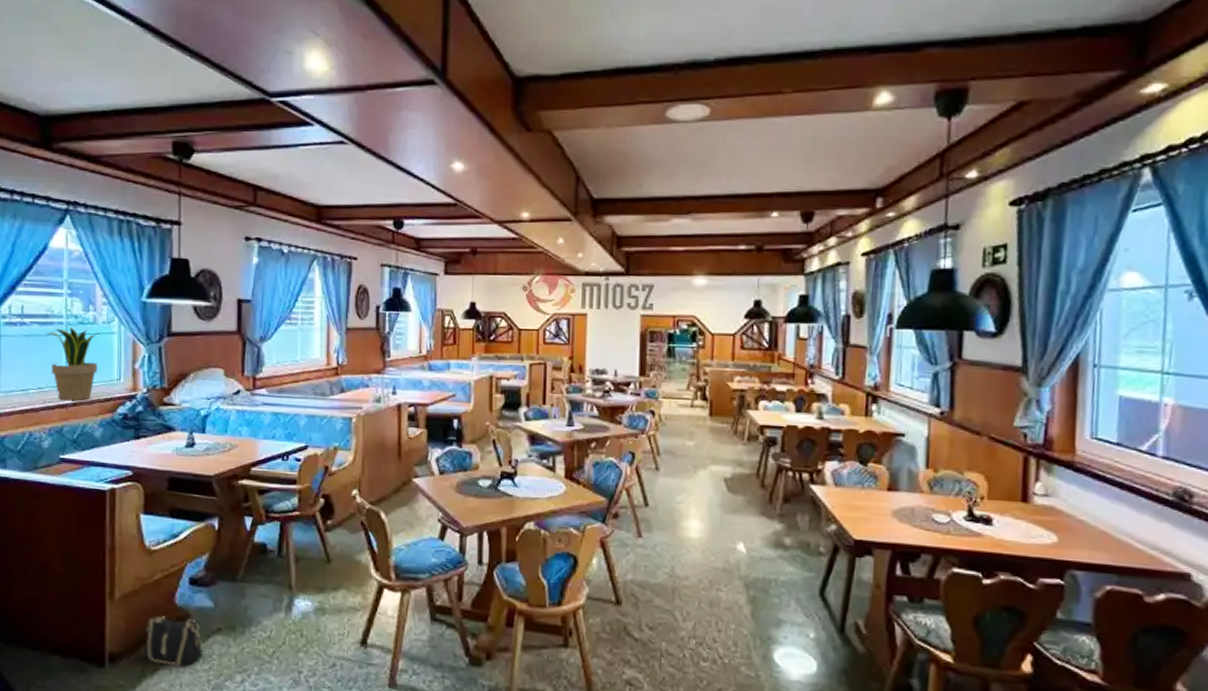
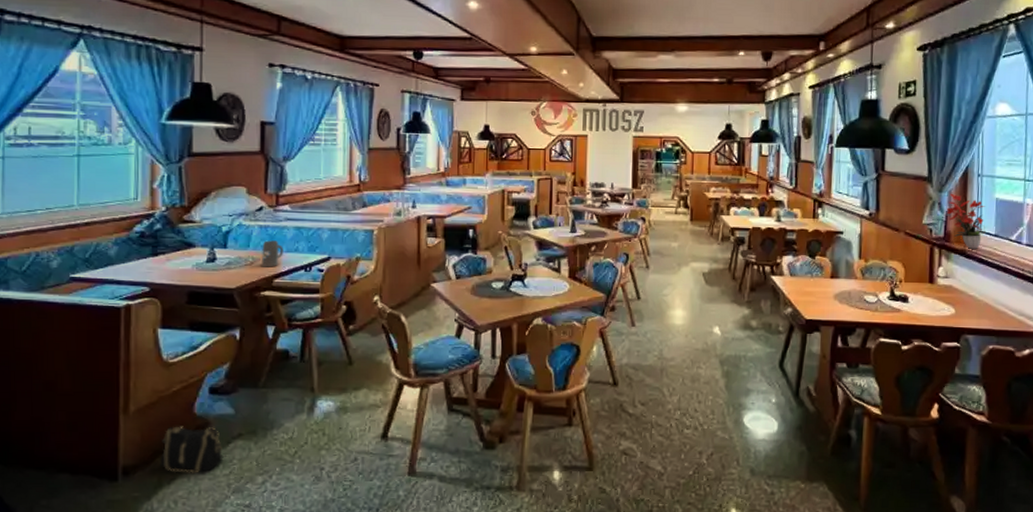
potted plant: present [45,327,100,401] -> none [54,148,116,221]
beer mug: none [238,426,261,455] -> present [261,240,283,267]
potted flower: none [1048,388,1103,461] -> present [947,193,986,249]

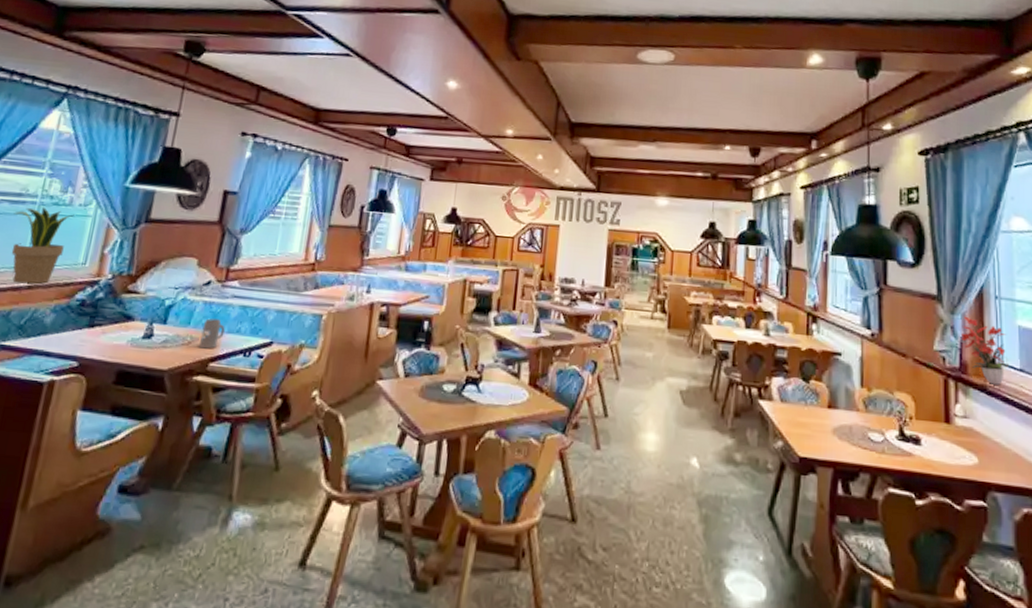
potted plant: none [54,148,116,221] -> present [11,207,75,285]
handbag: present [160,426,226,473] -> none [48,530,122,592]

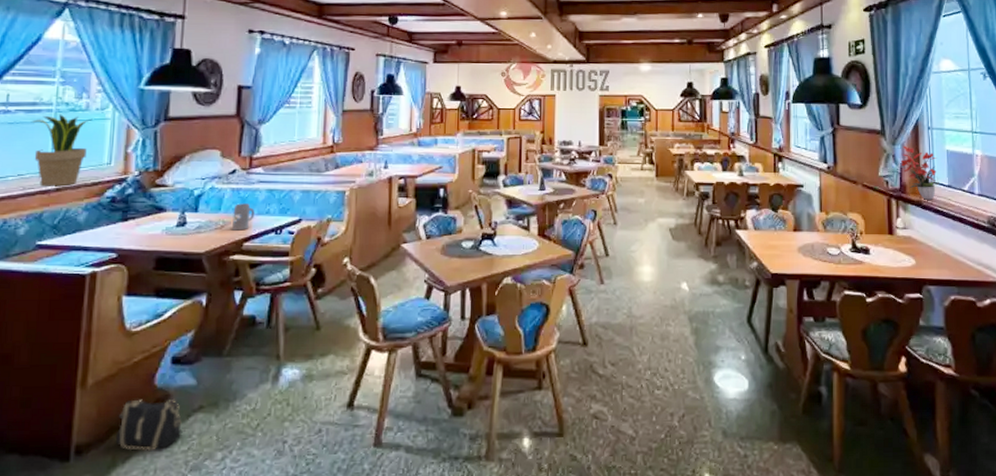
handbag: none [48,530,122,592] -> present [115,399,186,451]

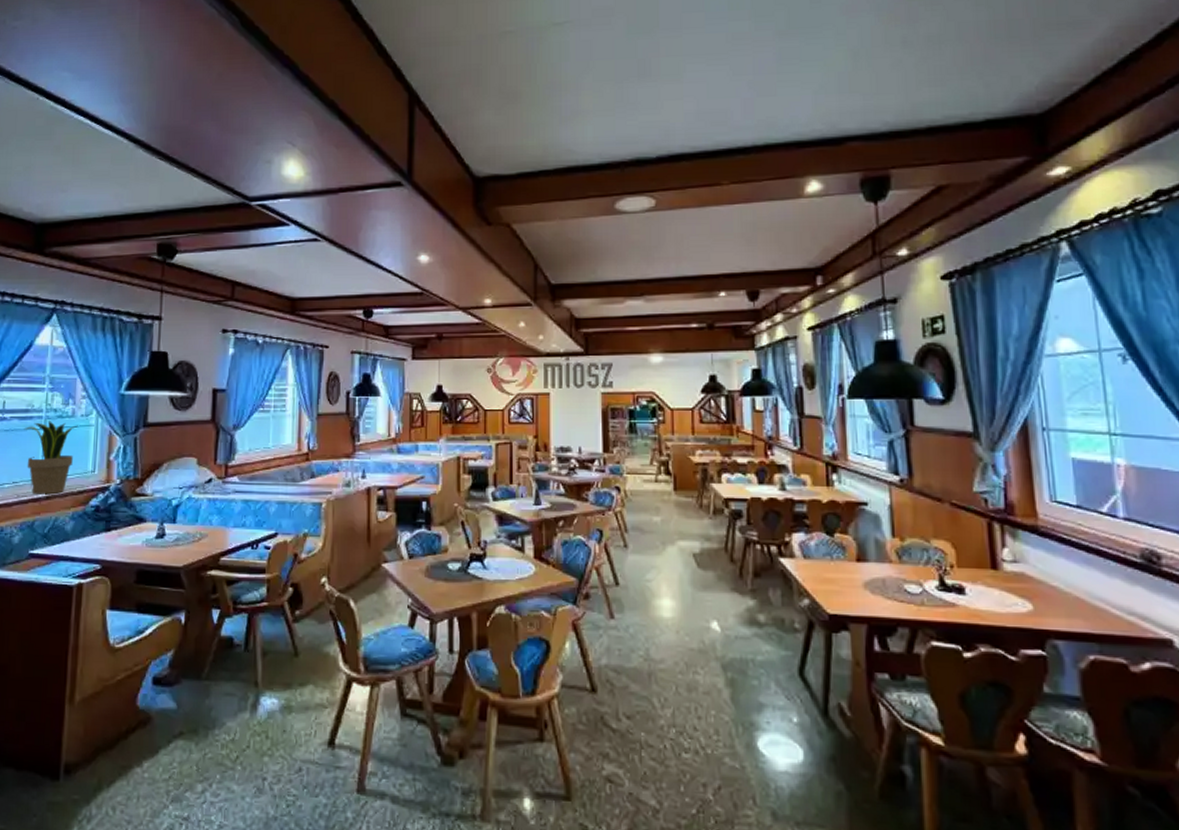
handbag: present [115,399,186,451] -> none [101,720,167,776]
beer mug: present [231,203,255,231] -> none [208,515,231,544]
potted flower: present [901,145,939,200] -> none [1005,452,1063,525]

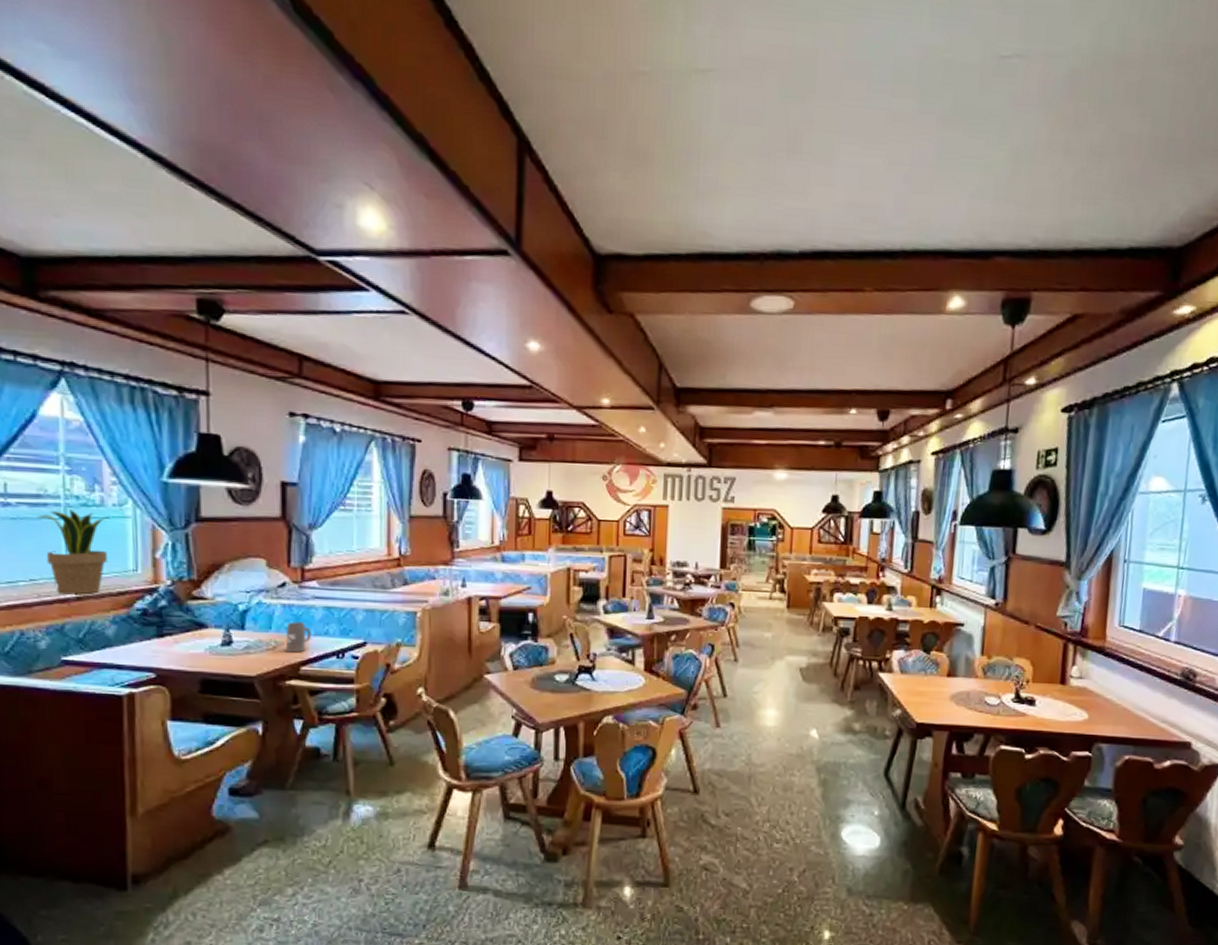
beer mug: none [208,515,231,544] -> present [285,622,311,653]

